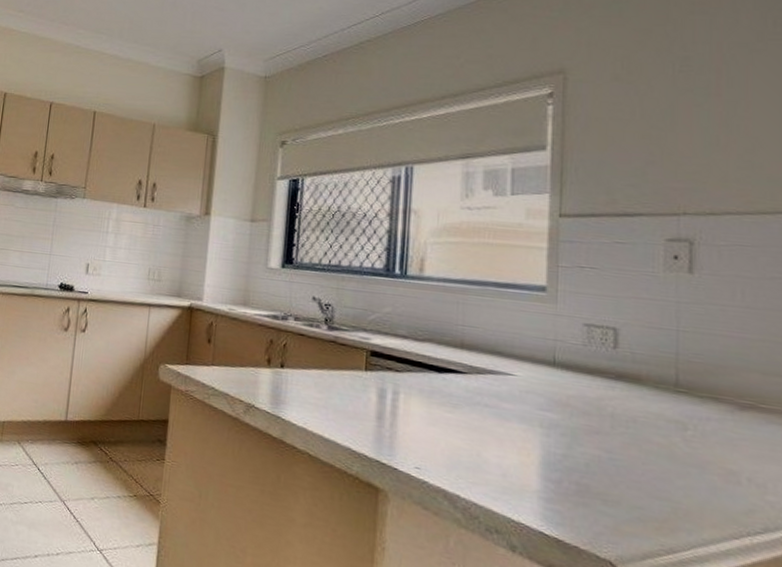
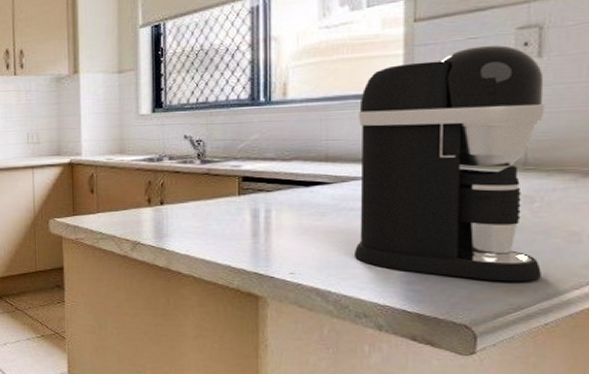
coffee maker: none [486,252,697,521] -> present [353,44,545,282]

